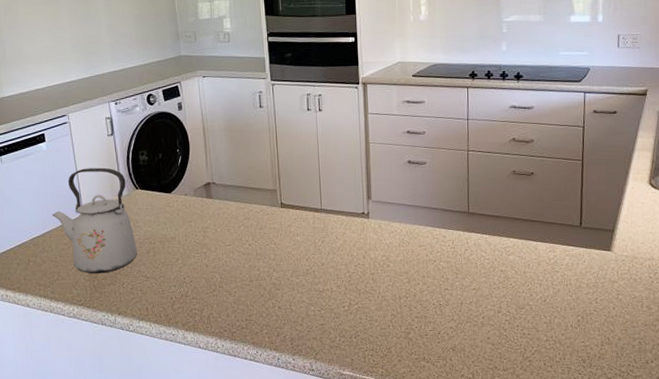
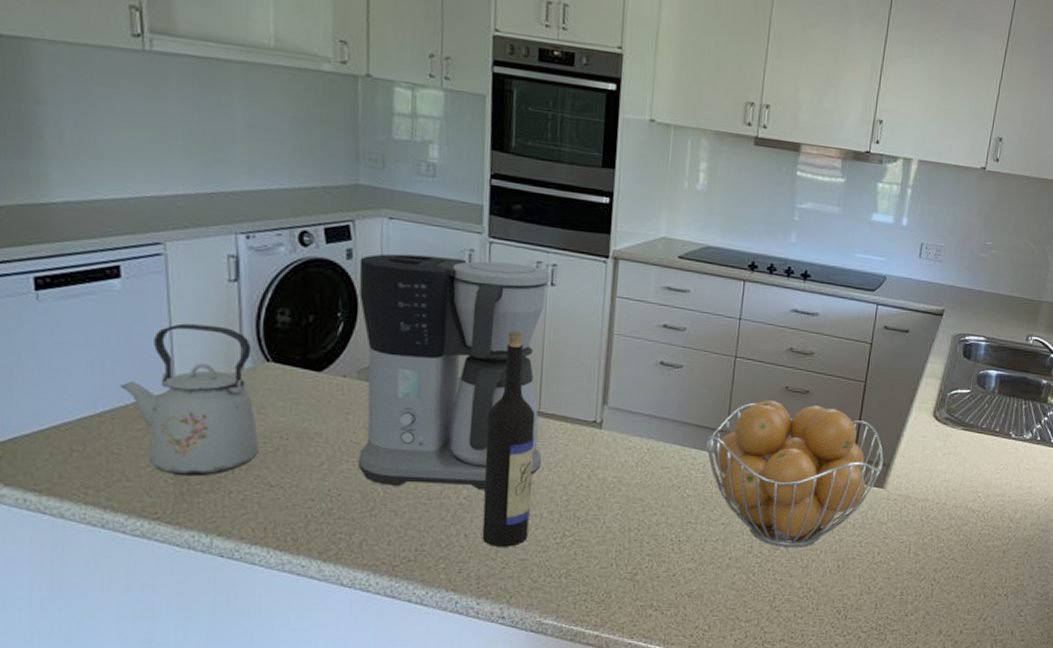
coffee maker: none [187,97,327,273] -> present [357,253,550,490]
wine bottle: none [285,149,324,315] -> present [482,331,535,547]
fruit basket: none [452,184,608,306] -> present [706,400,884,547]

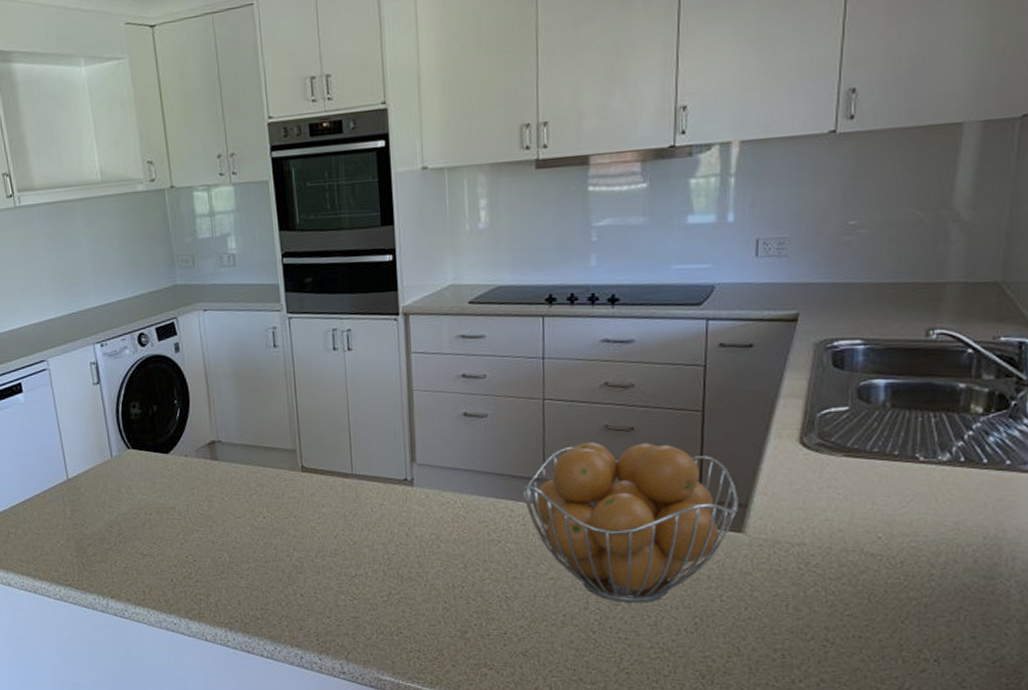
kettle: present [119,323,259,477] -> none [32,423,131,550]
coffee maker: present [357,253,550,490] -> none [185,334,361,552]
wine bottle: present [482,331,535,547] -> none [306,398,357,605]

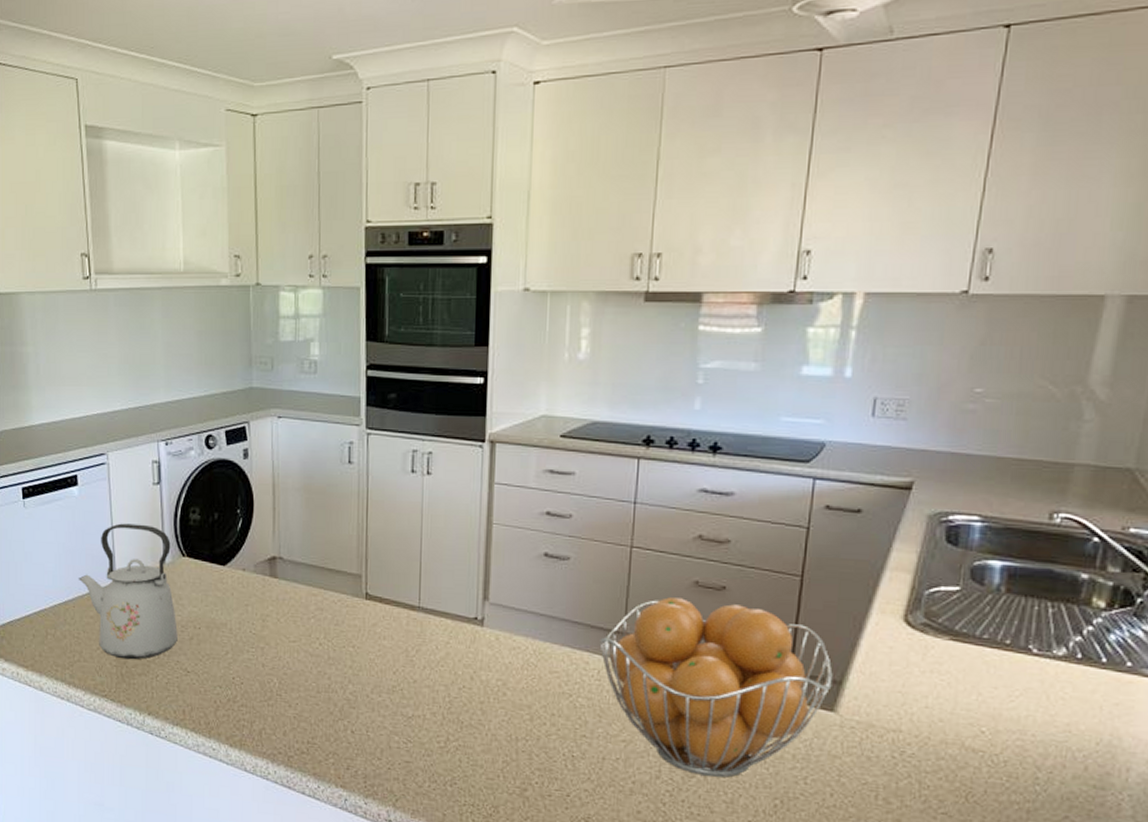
kettle: none [32,423,131,550] -> present [78,523,178,660]

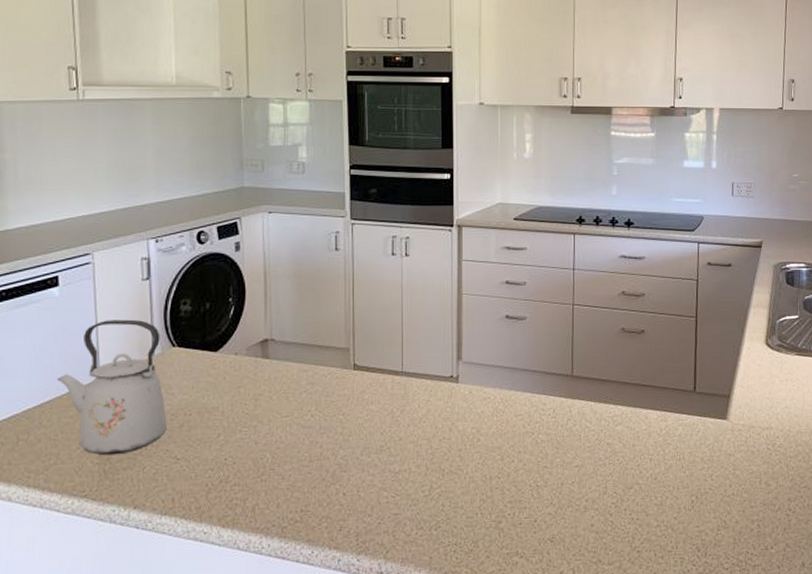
fruit basket: present [599,597,833,778] -> none [553,343,723,486]

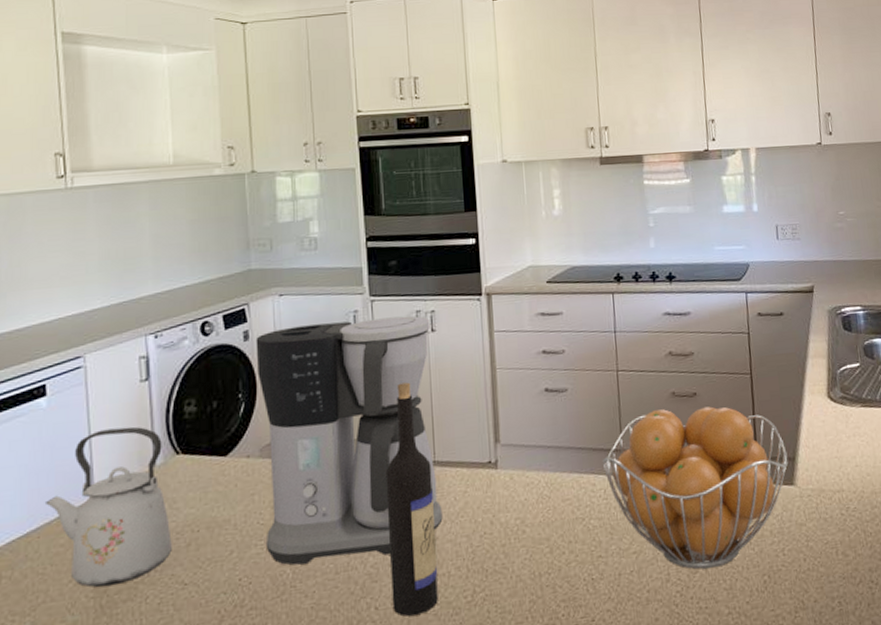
coffee maker: none [246,240,407,451] -> present [255,315,443,566]
wine bottle: none [357,300,399,503] -> present [385,382,438,617]
fruit basket: none [553,343,723,486] -> present [602,406,789,570]

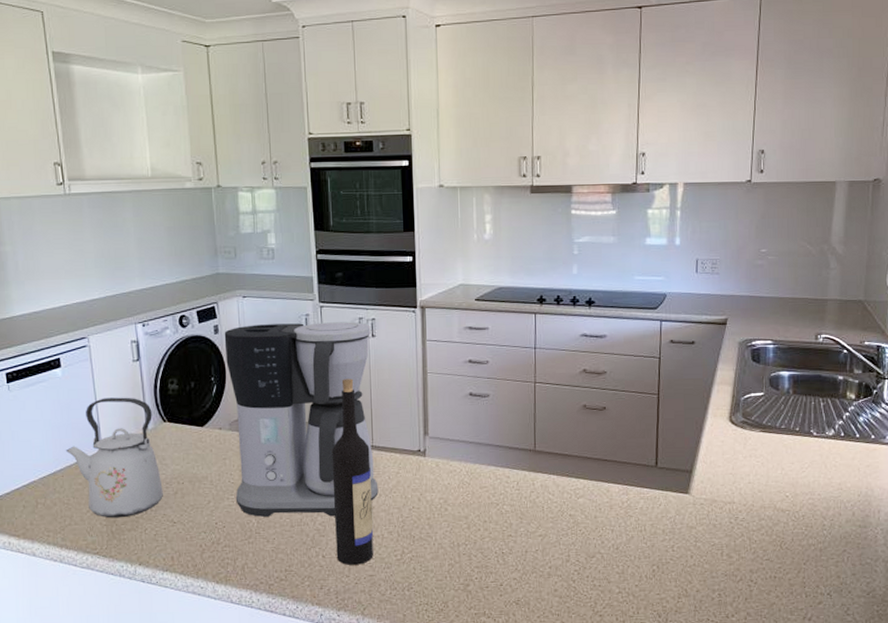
fruit basket: present [602,406,789,570] -> none [516,419,685,555]

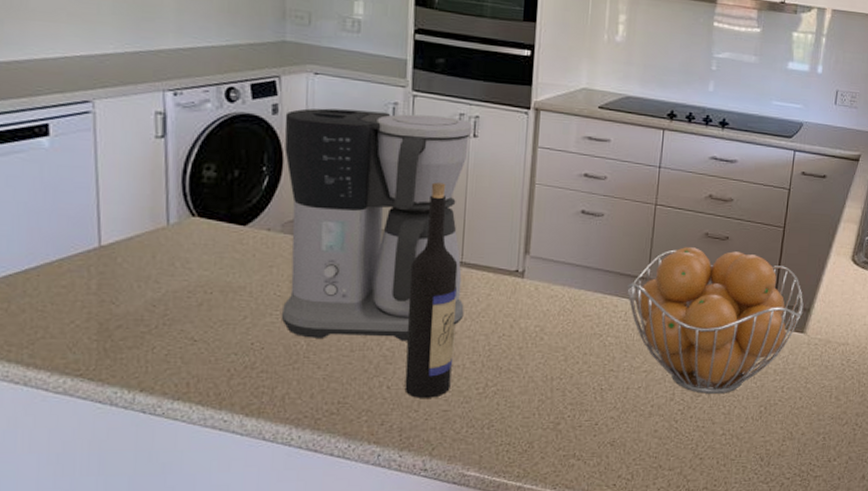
kettle: present [65,397,163,518] -> none [45,180,183,332]
fruit basket: none [516,419,685,555] -> present [627,247,804,394]

